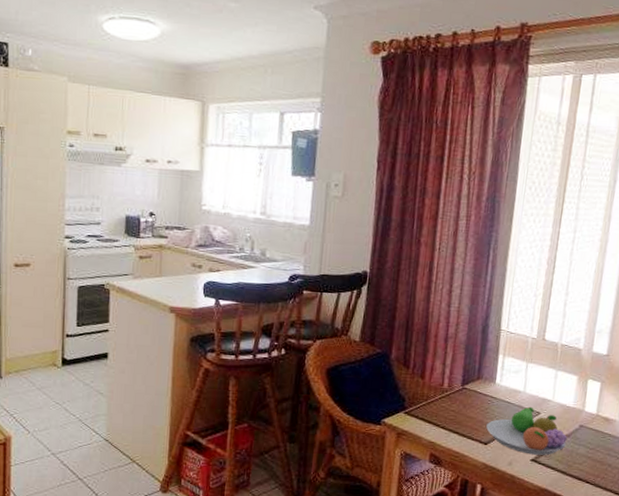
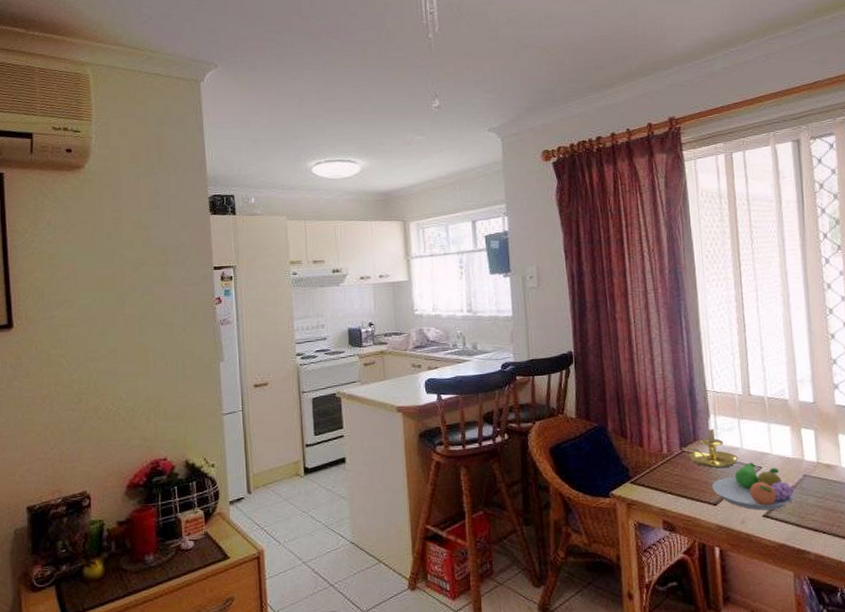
candle holder: none [462,357,518,409] -> present [680,417,738,468]

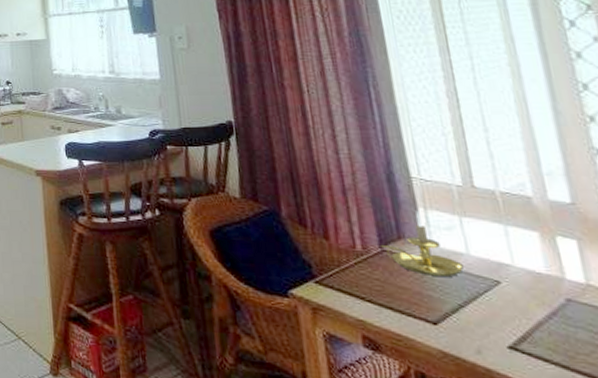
fruit bowl: present [712,462,794,511] -> none [428,273,555,341]

